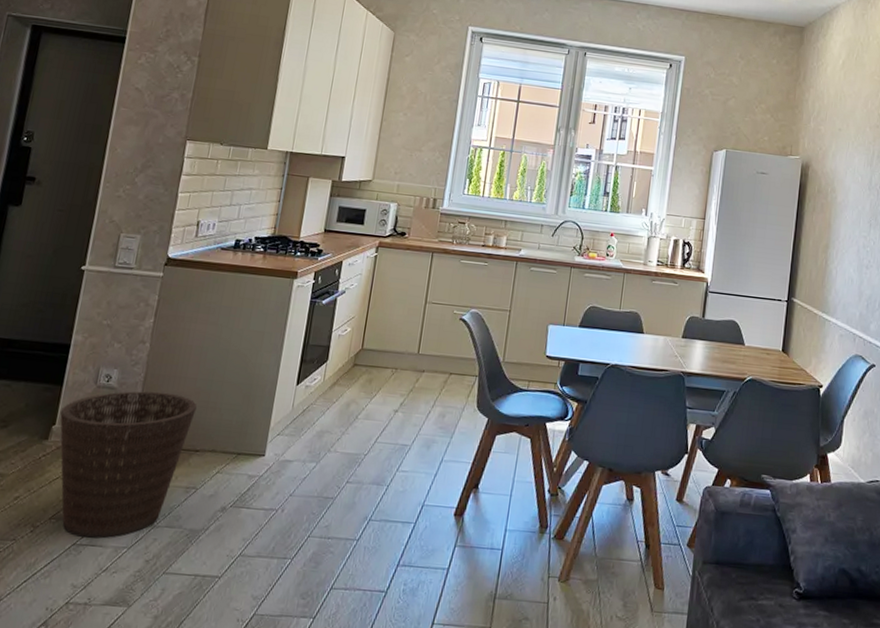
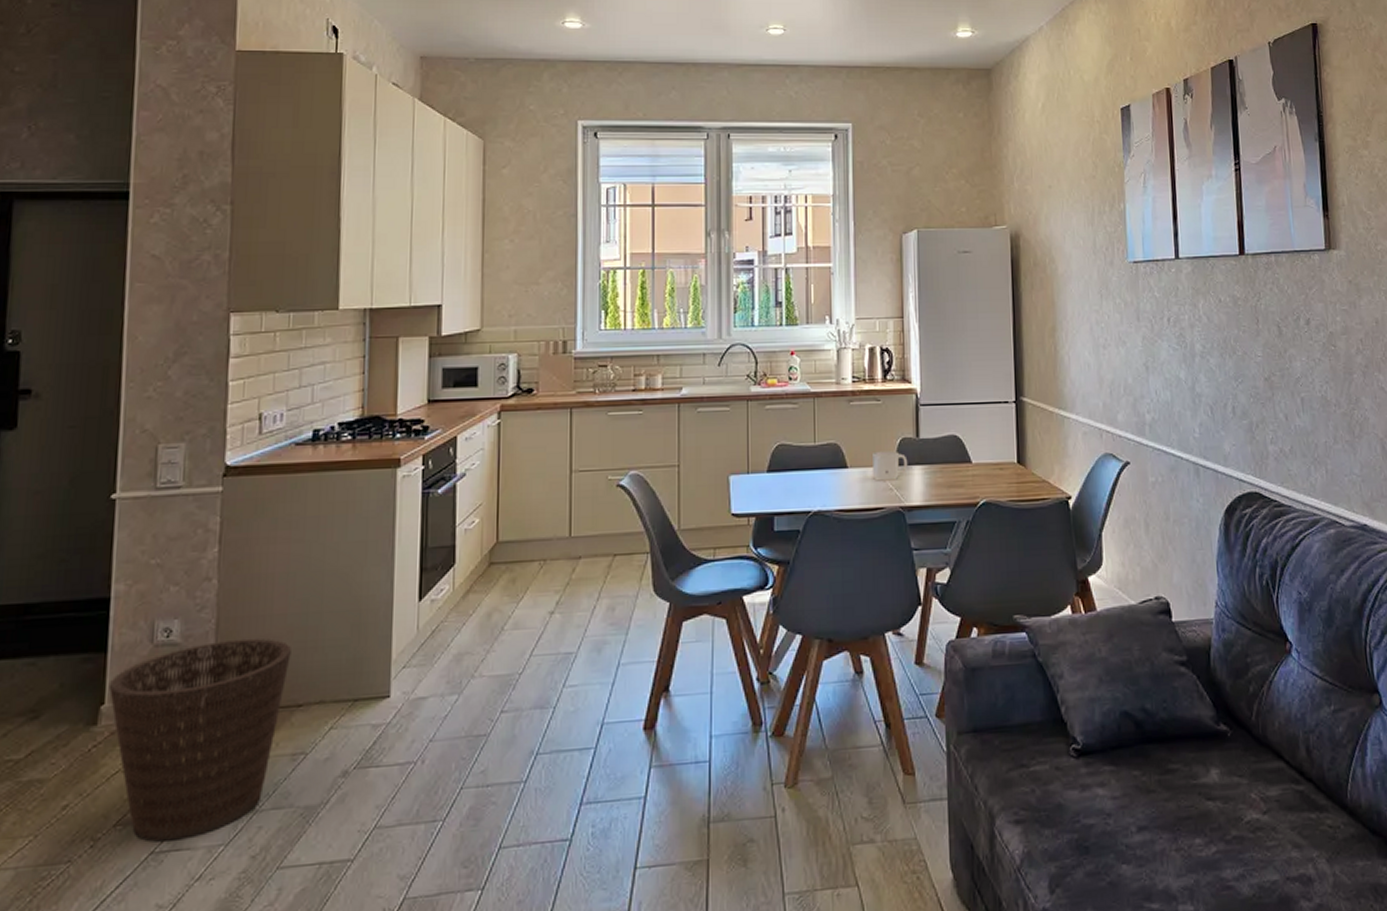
mug: none [663,324,693,351] -> present [873,450,908,482]

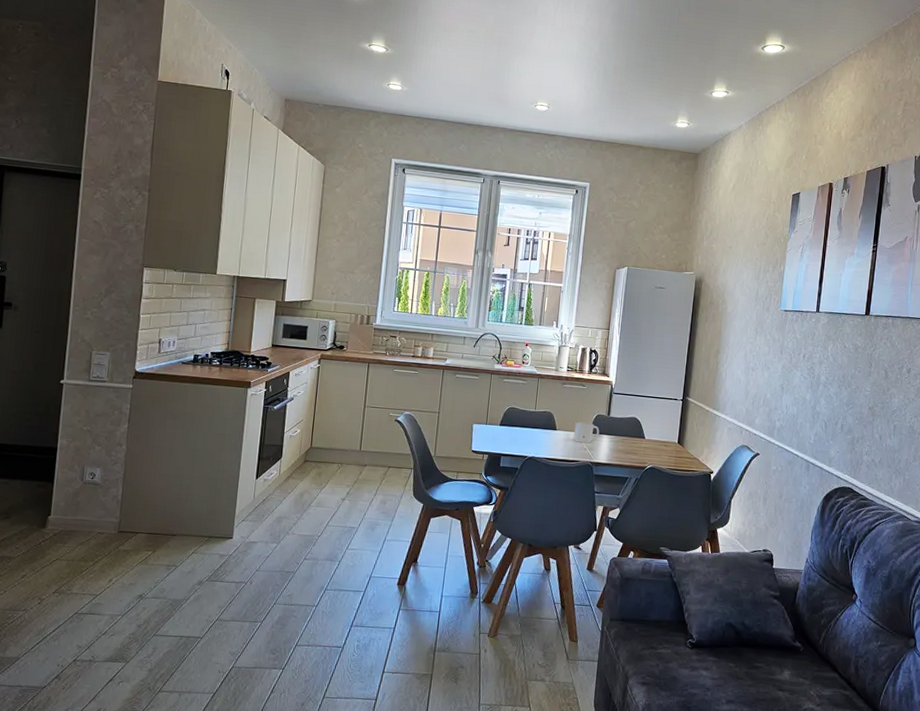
basket: present [109,638,291,842] -> none [54,486,171,608]

